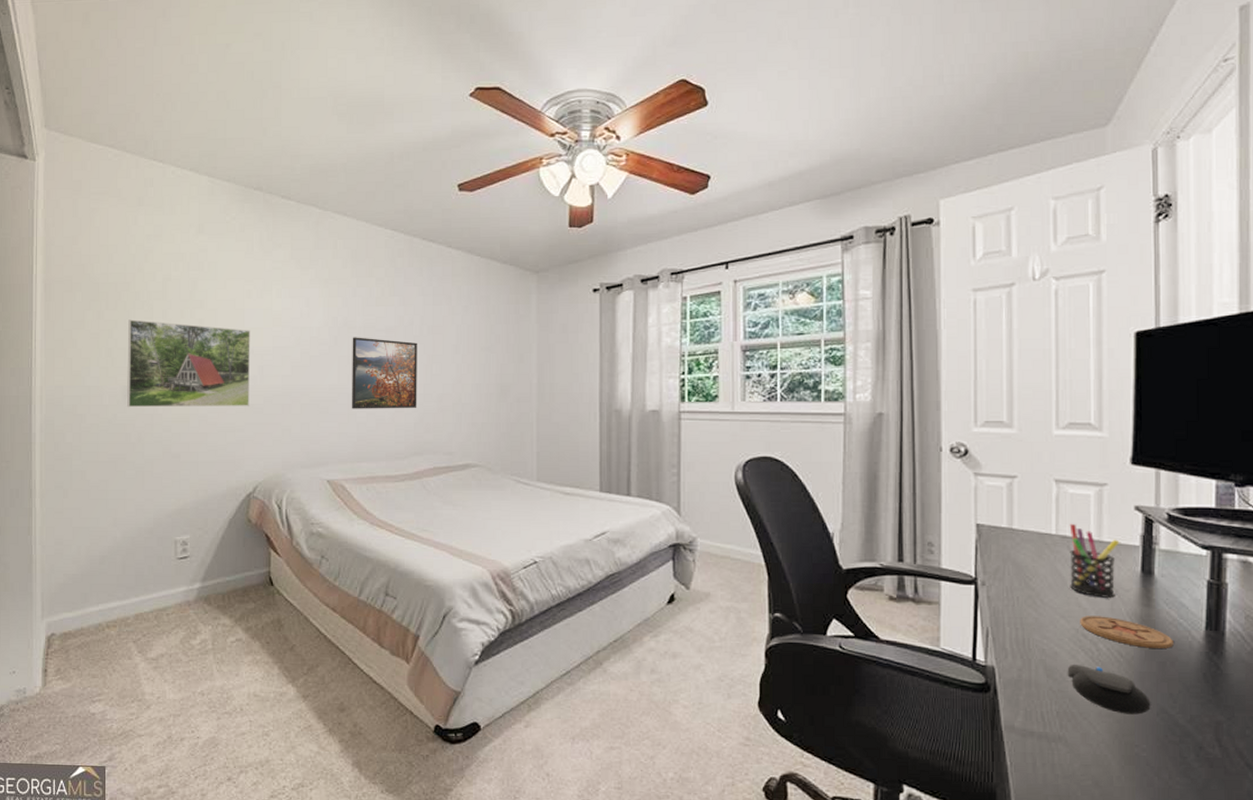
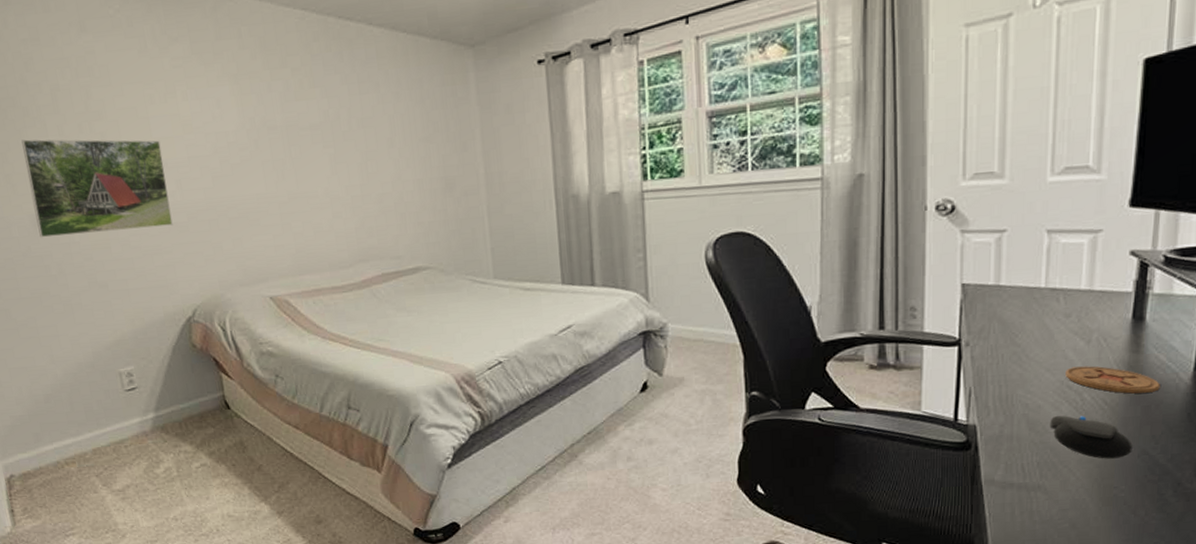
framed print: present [351,337,417,409] -> none [274,138,356,219]
pen holder: present [1069,523,1120,599] -> none [1057,274,1112,349]

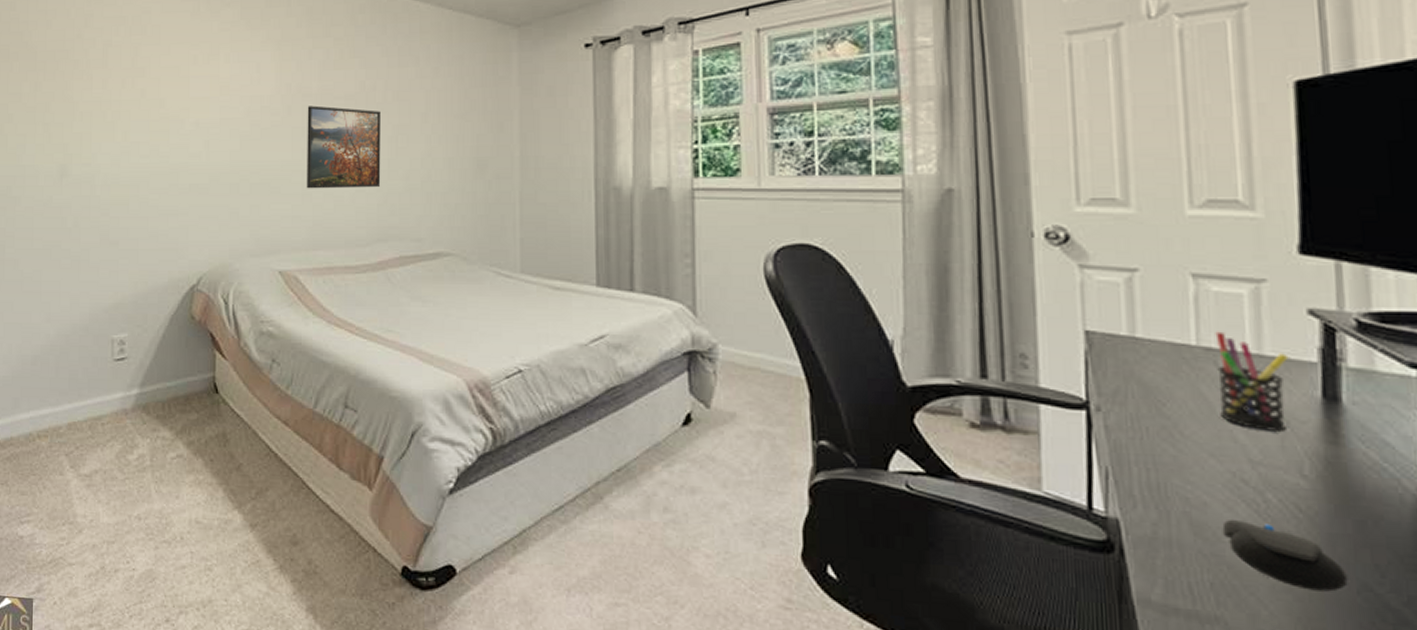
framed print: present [21,139,173,238] -> none [64,91,196,189]
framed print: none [274,138,356,219] -> present [306,105,381,189]
pen holder: none [1057,274,1112,349] -> present [1215,331,1289,433]
coaster: present [1065,366,1160,394] -> none [1237,454,1376,502]

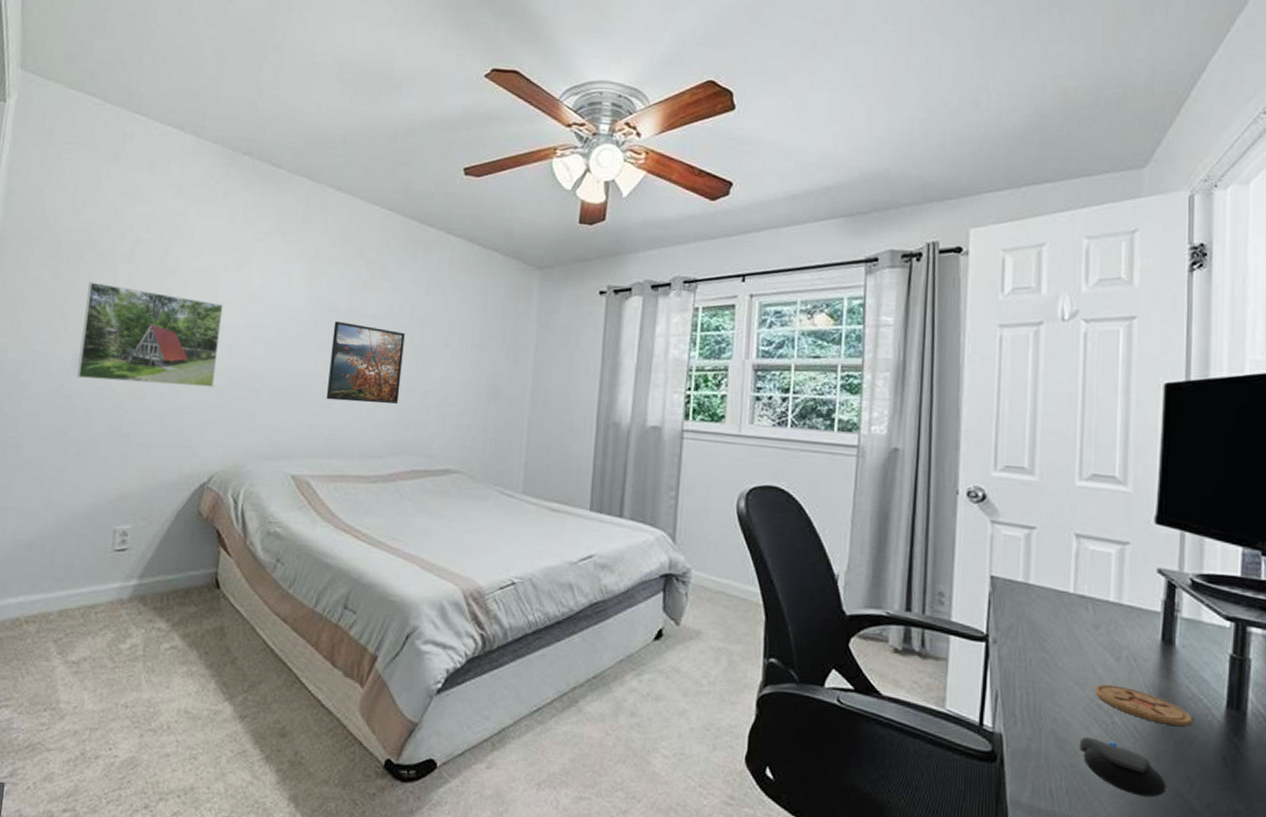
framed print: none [64,91,196,189] -> present [77,282,223,387]
pen holder: present [1215,331,1289,433] -> none [1086,582,1141,668]
coaster: none [1237,454,1376,502] -> present [1095,684,1193,726]

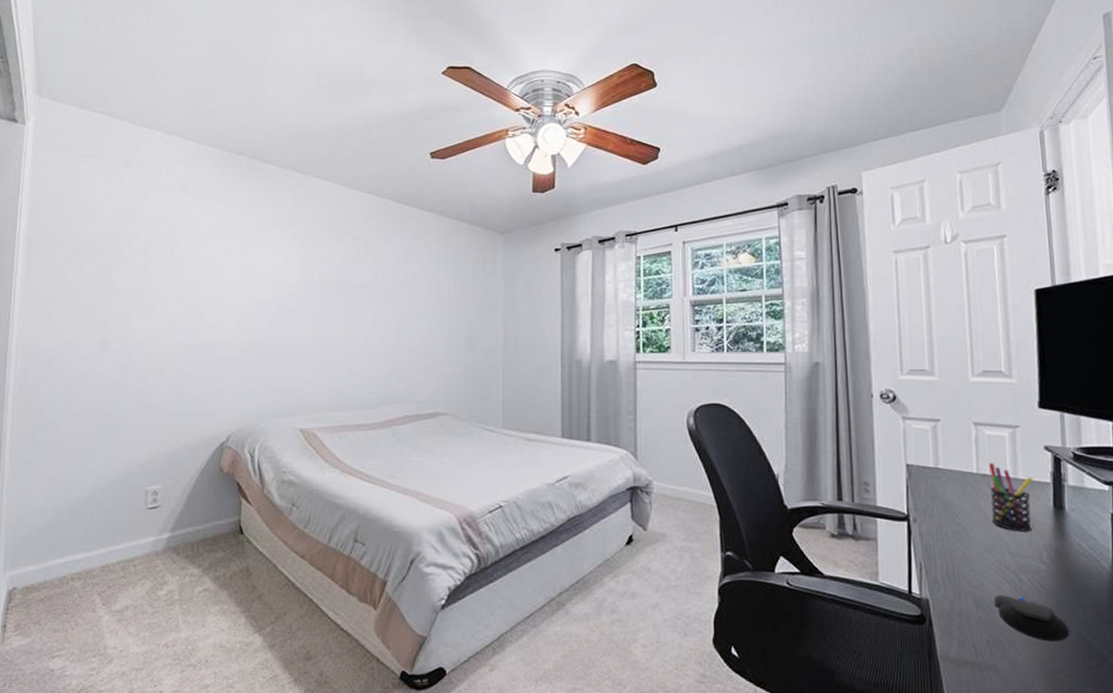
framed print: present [77,282,223,387] -> none [104,275,229,360]
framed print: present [326,321,405,404] -> none [325,292,390,361]
pen holder: none [1086,582,1141,668] -> present [988,462,1033,533]
coaster: present [1095,684,1193,726] -> none [1002,548,1086,578]

